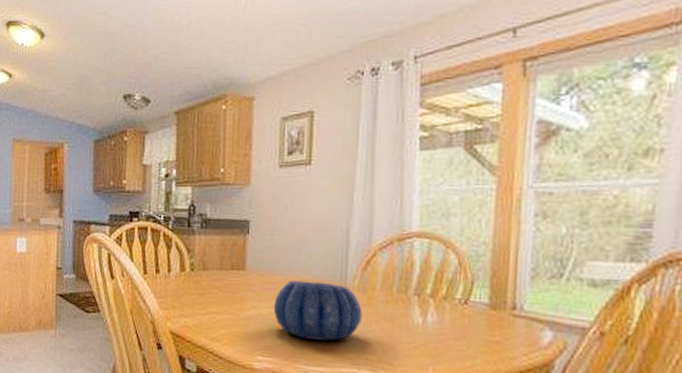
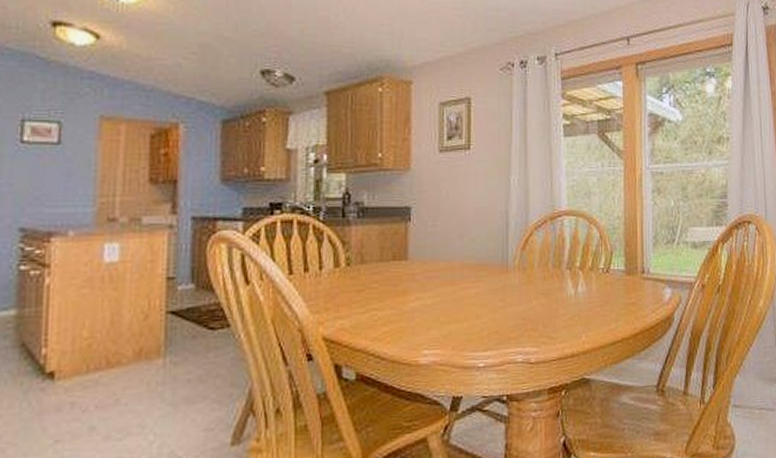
decorative bowl: present [273,280,362,341] -> none [438,265,523,325]

